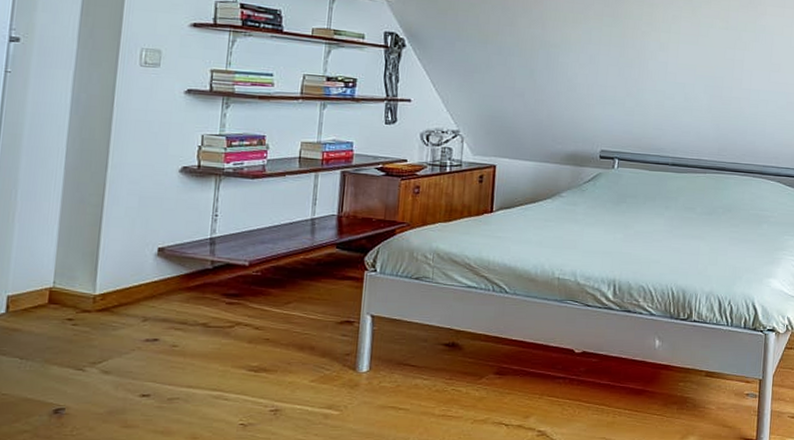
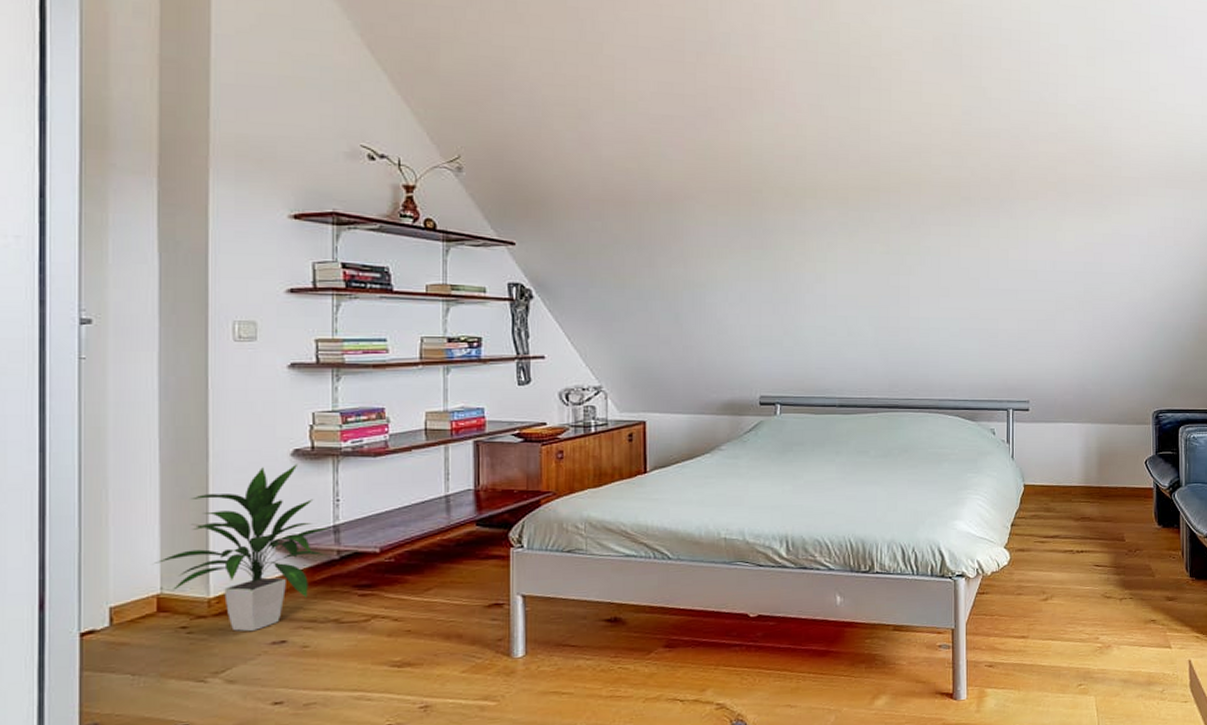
indoor plant: none [51,180,206,329] -> present [155,464,329,632]

